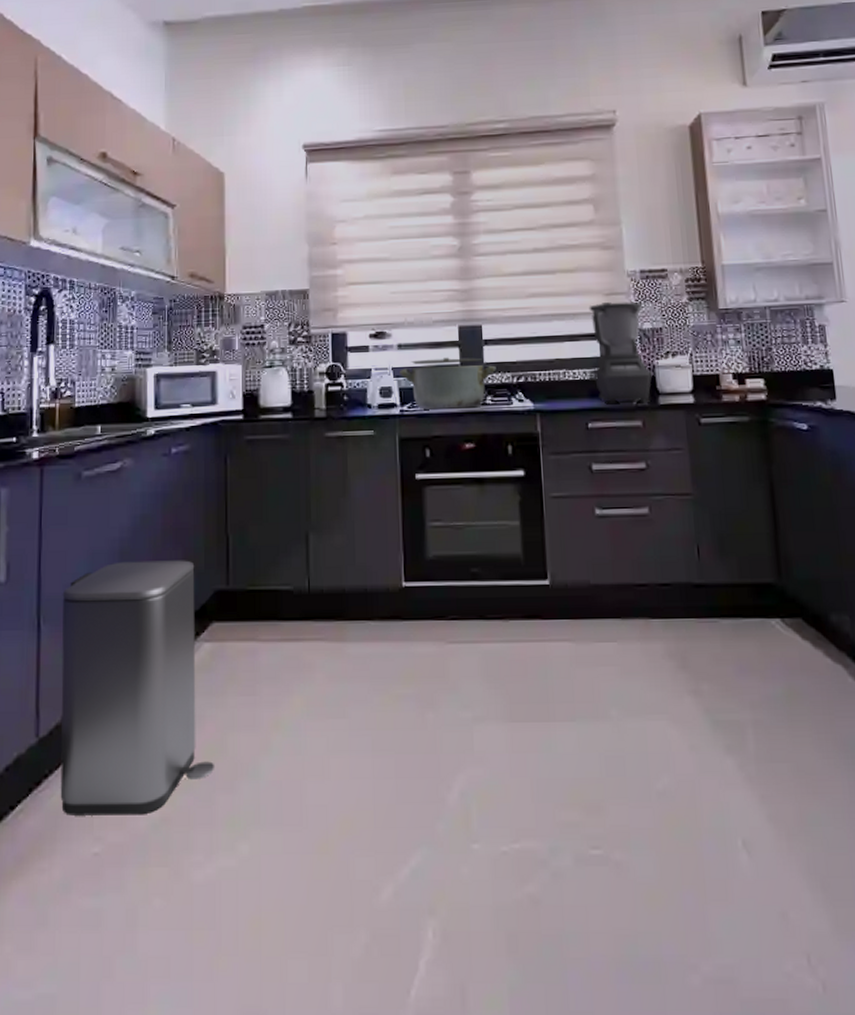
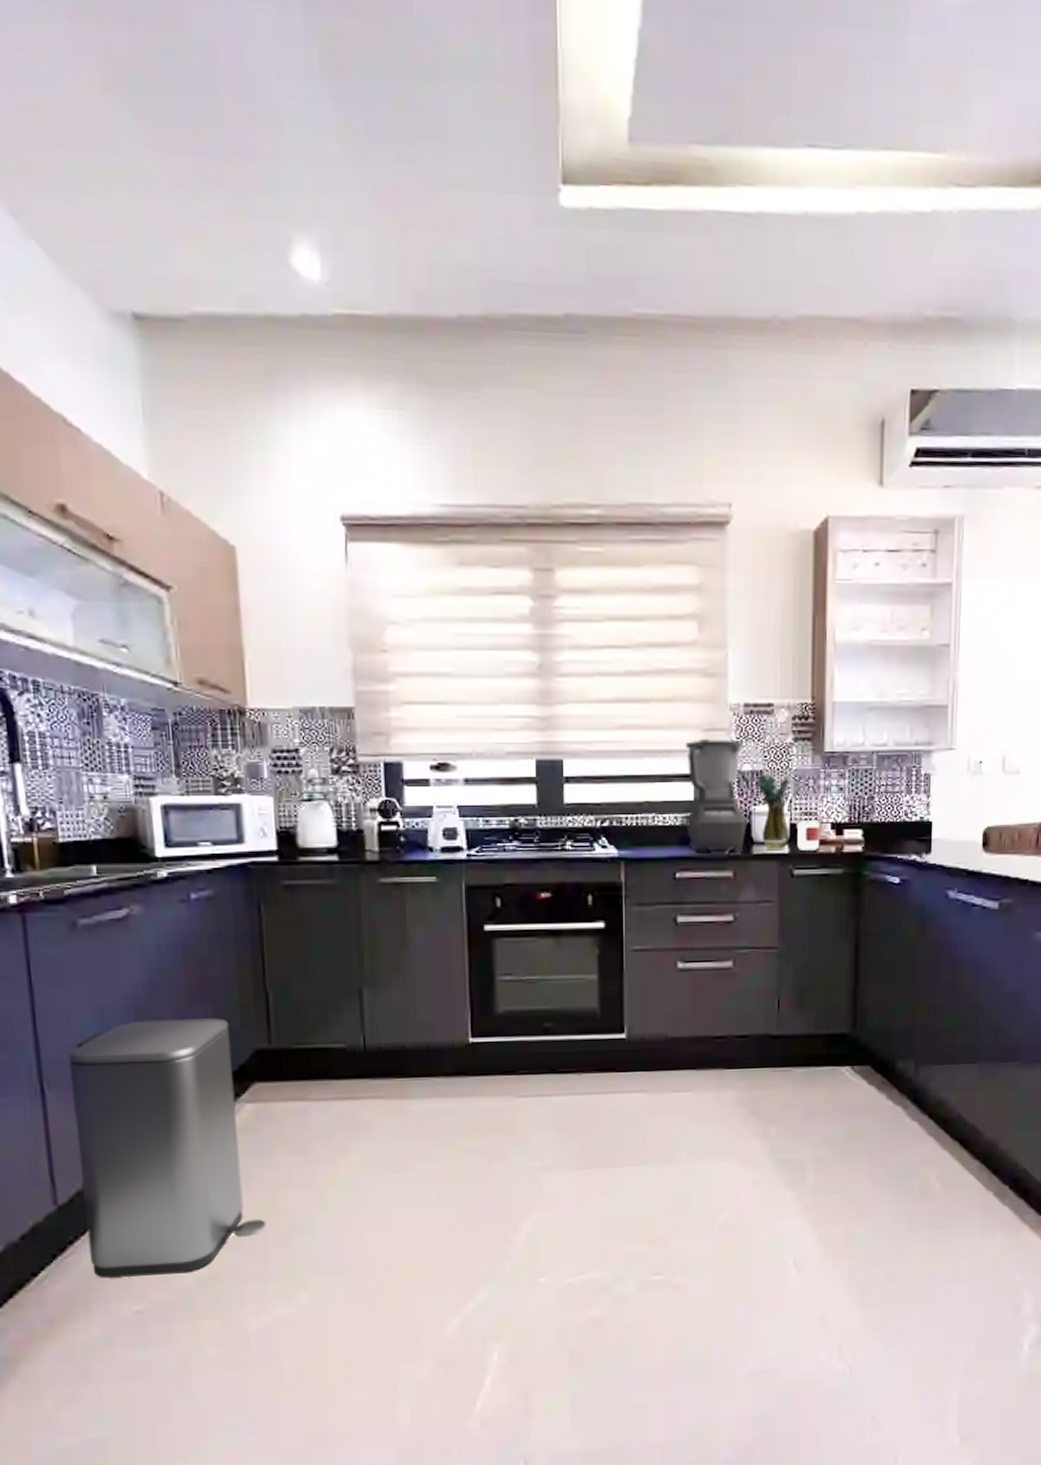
saucepan: present [398,357,496,410] -> none [465,795,578,855]
vase: none [656,327,694,401] -> present [756,770,790,851]
jar: none [698,363,724,400] -> present [796,812,822,851]

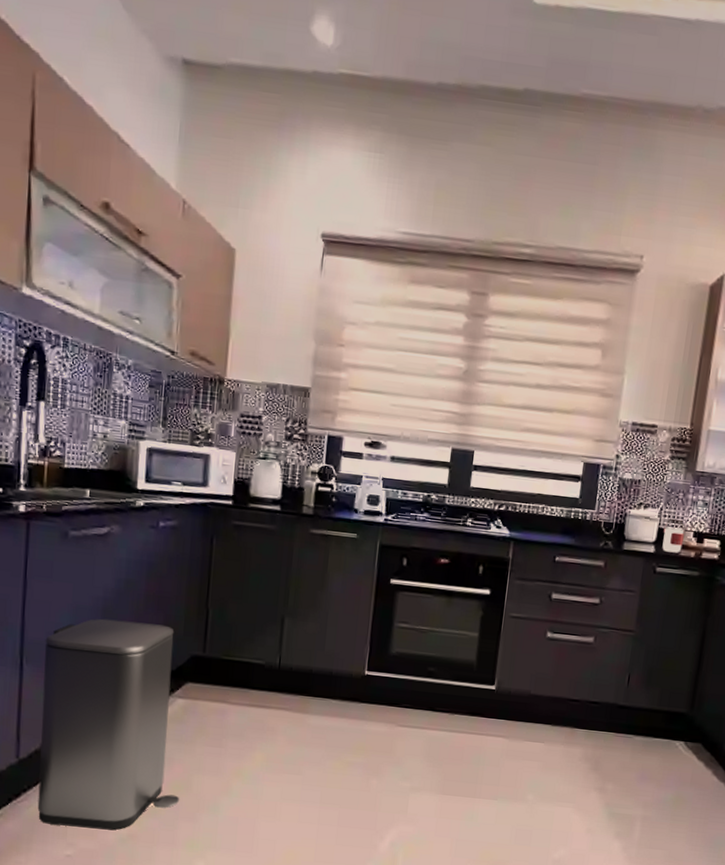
blender: present [685,739,747,852] -> none [569,448,628,546]
vase: present [756,770,790,851] -> none [633,479,662,550]

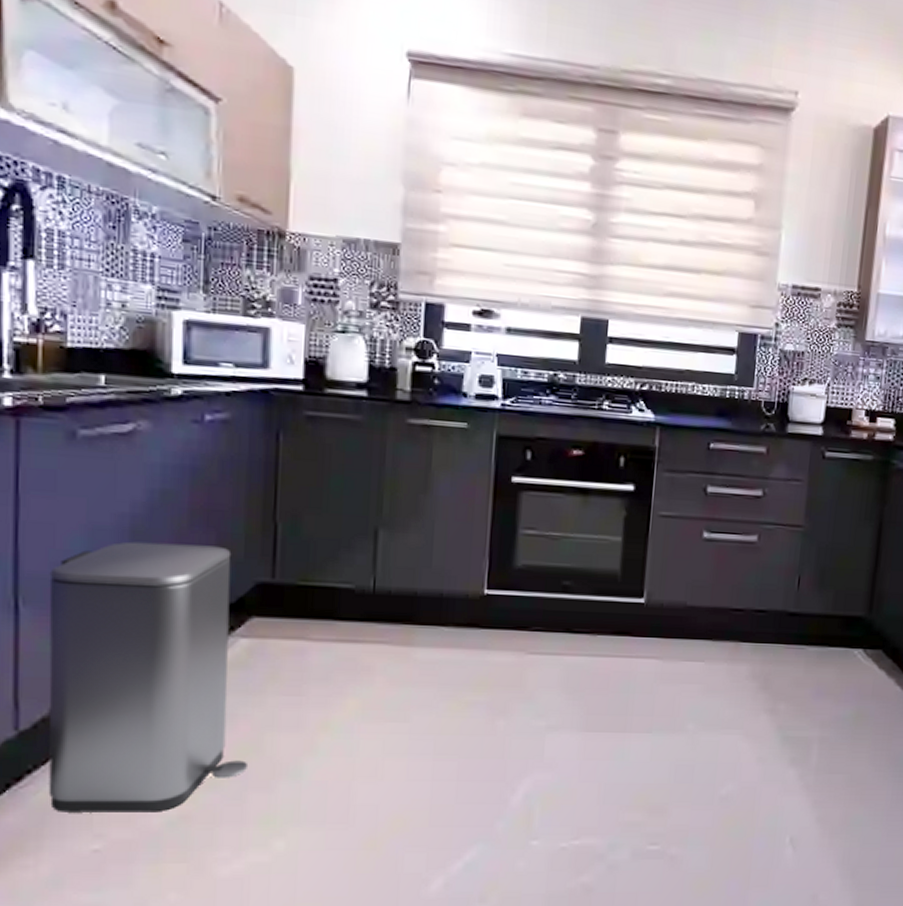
jar: present [662,519,686,553] -> none [831,396,857,435]

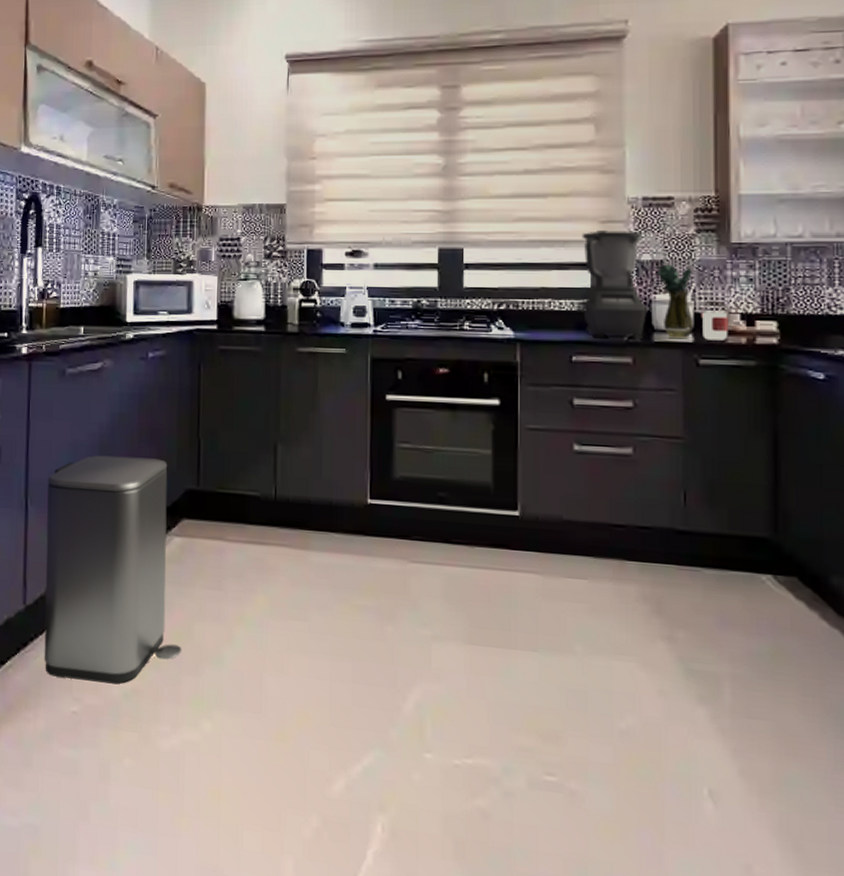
blender: none [724,315,789,429] -> present [581,230,646,338]
vase: none [797,351,829,432] -> present [656,260,694,340]
jar: none [831,396,857,435] -> present [701,302,730,341]

